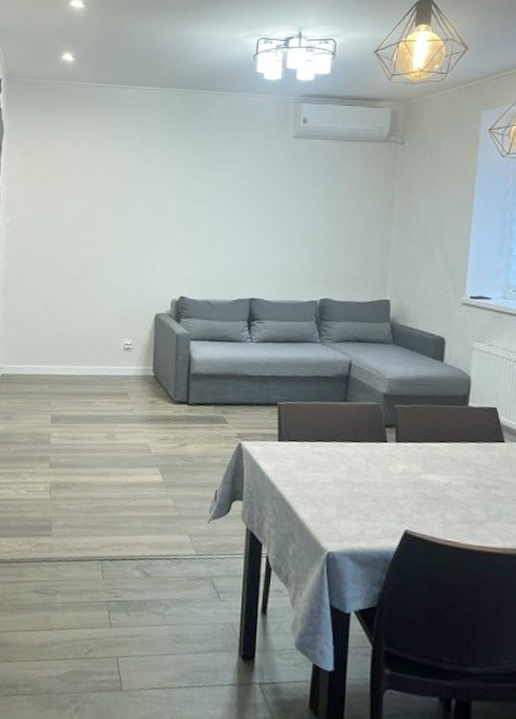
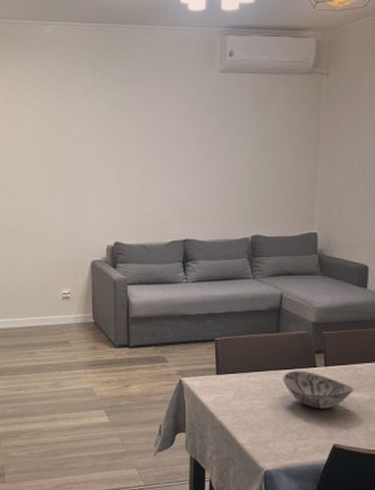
decorative bowl: none [350,443,429,490] -> present [283,370,354,409]

